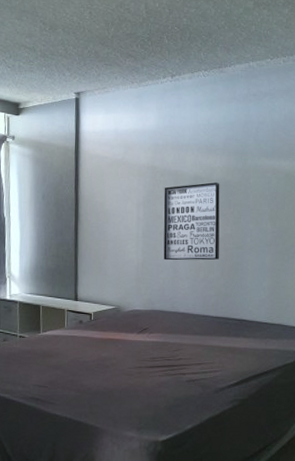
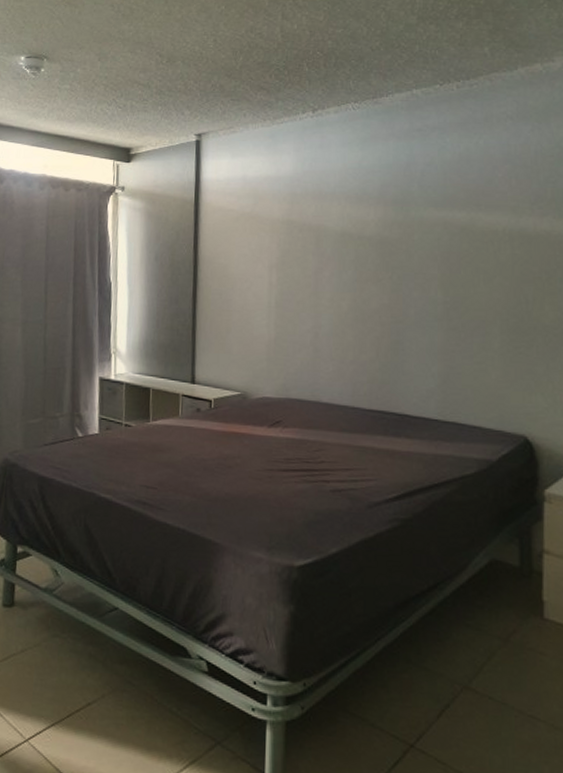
wall art: present [163,182,220,261] -> none [301,239,374,337]

